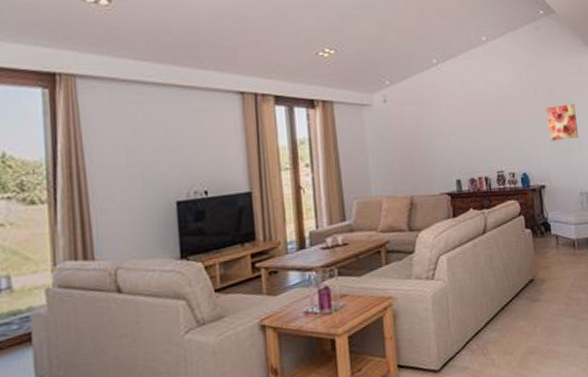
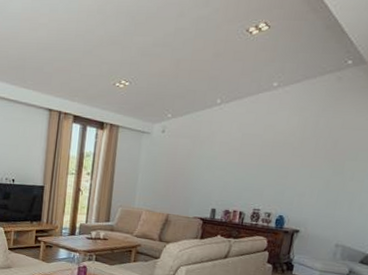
wall art: present [546,103,578,141] -> none [318,158,359,194]

